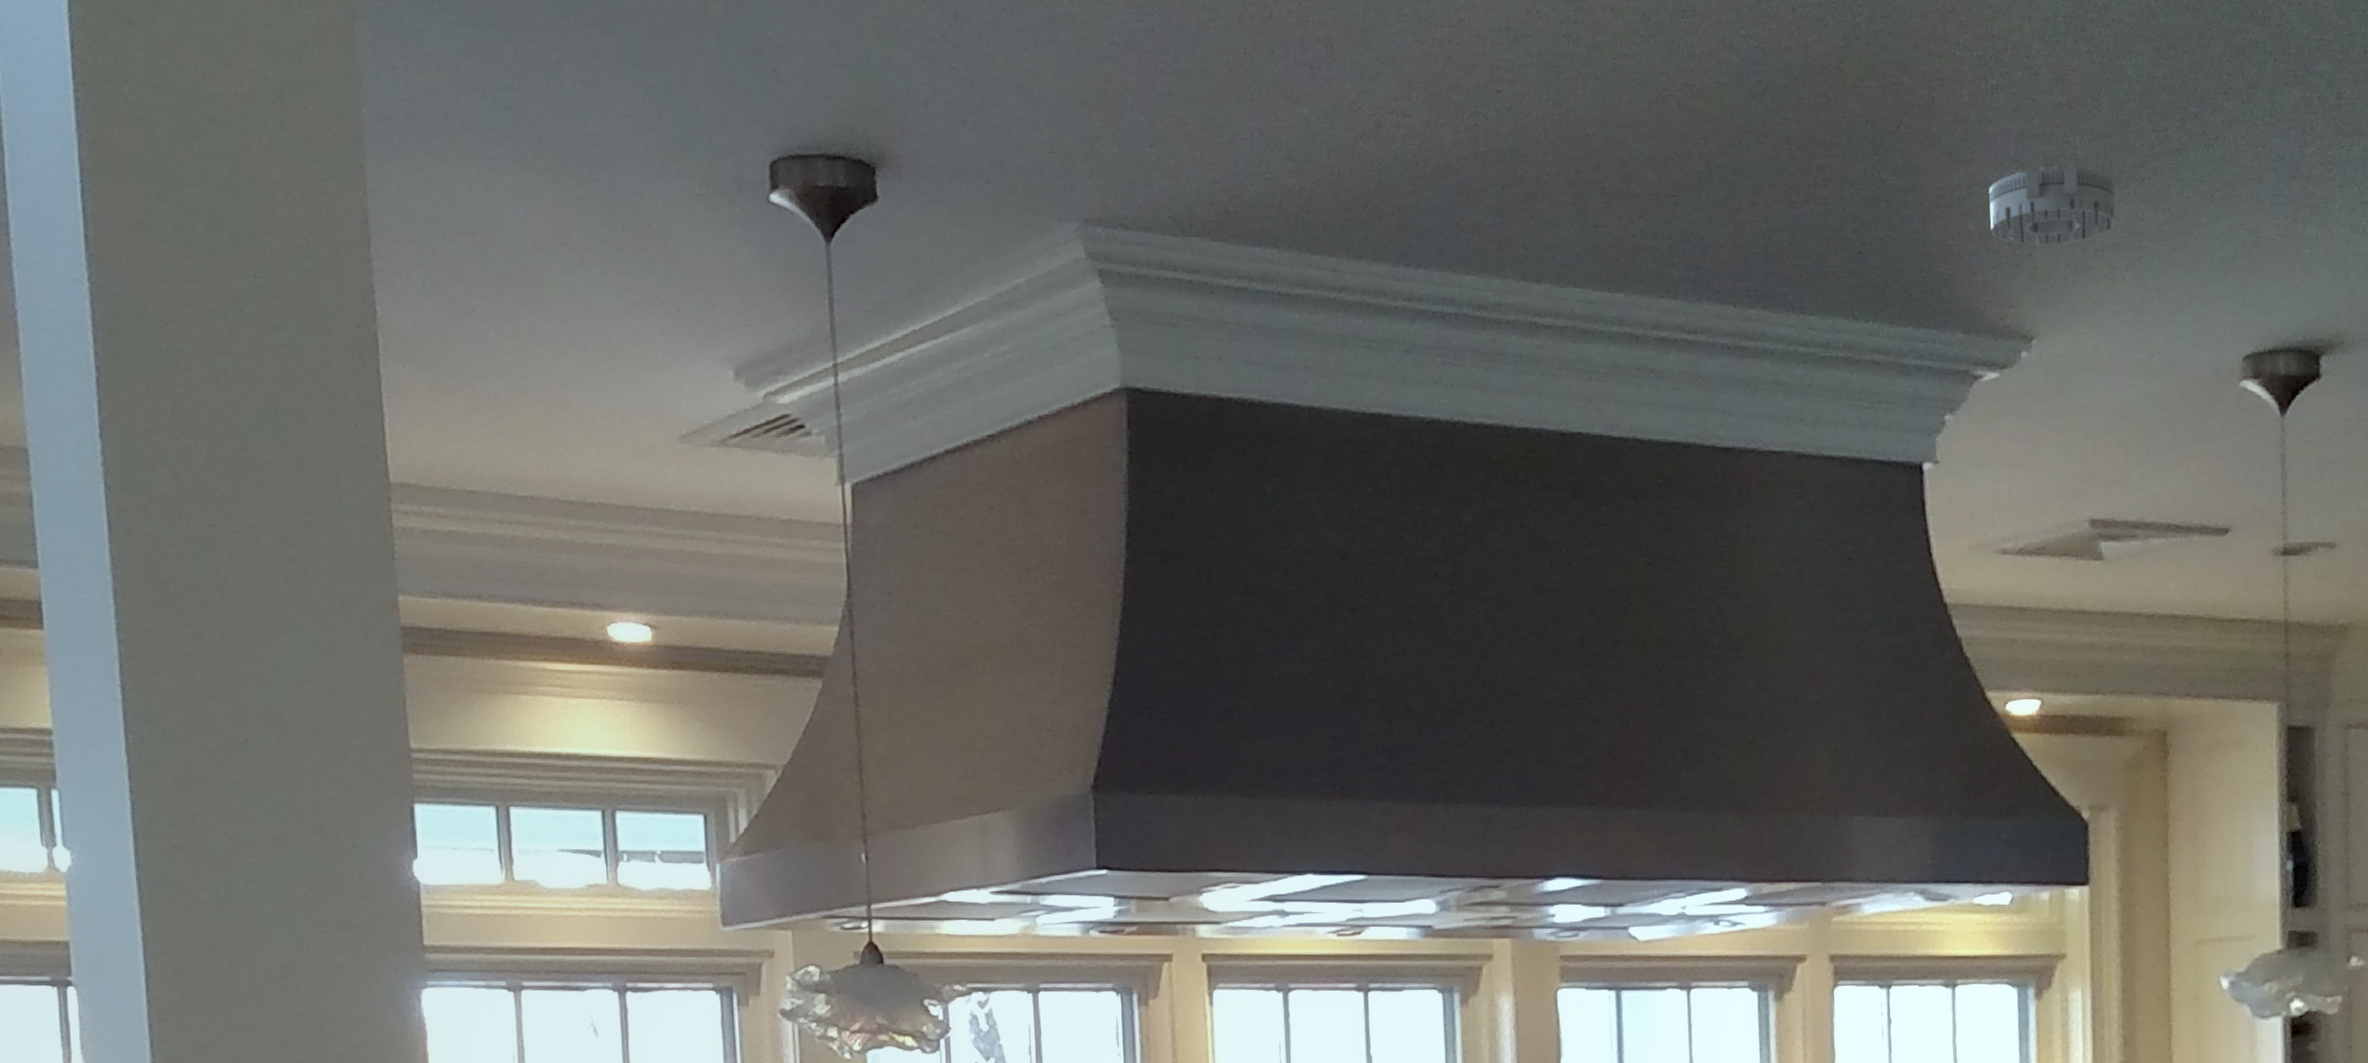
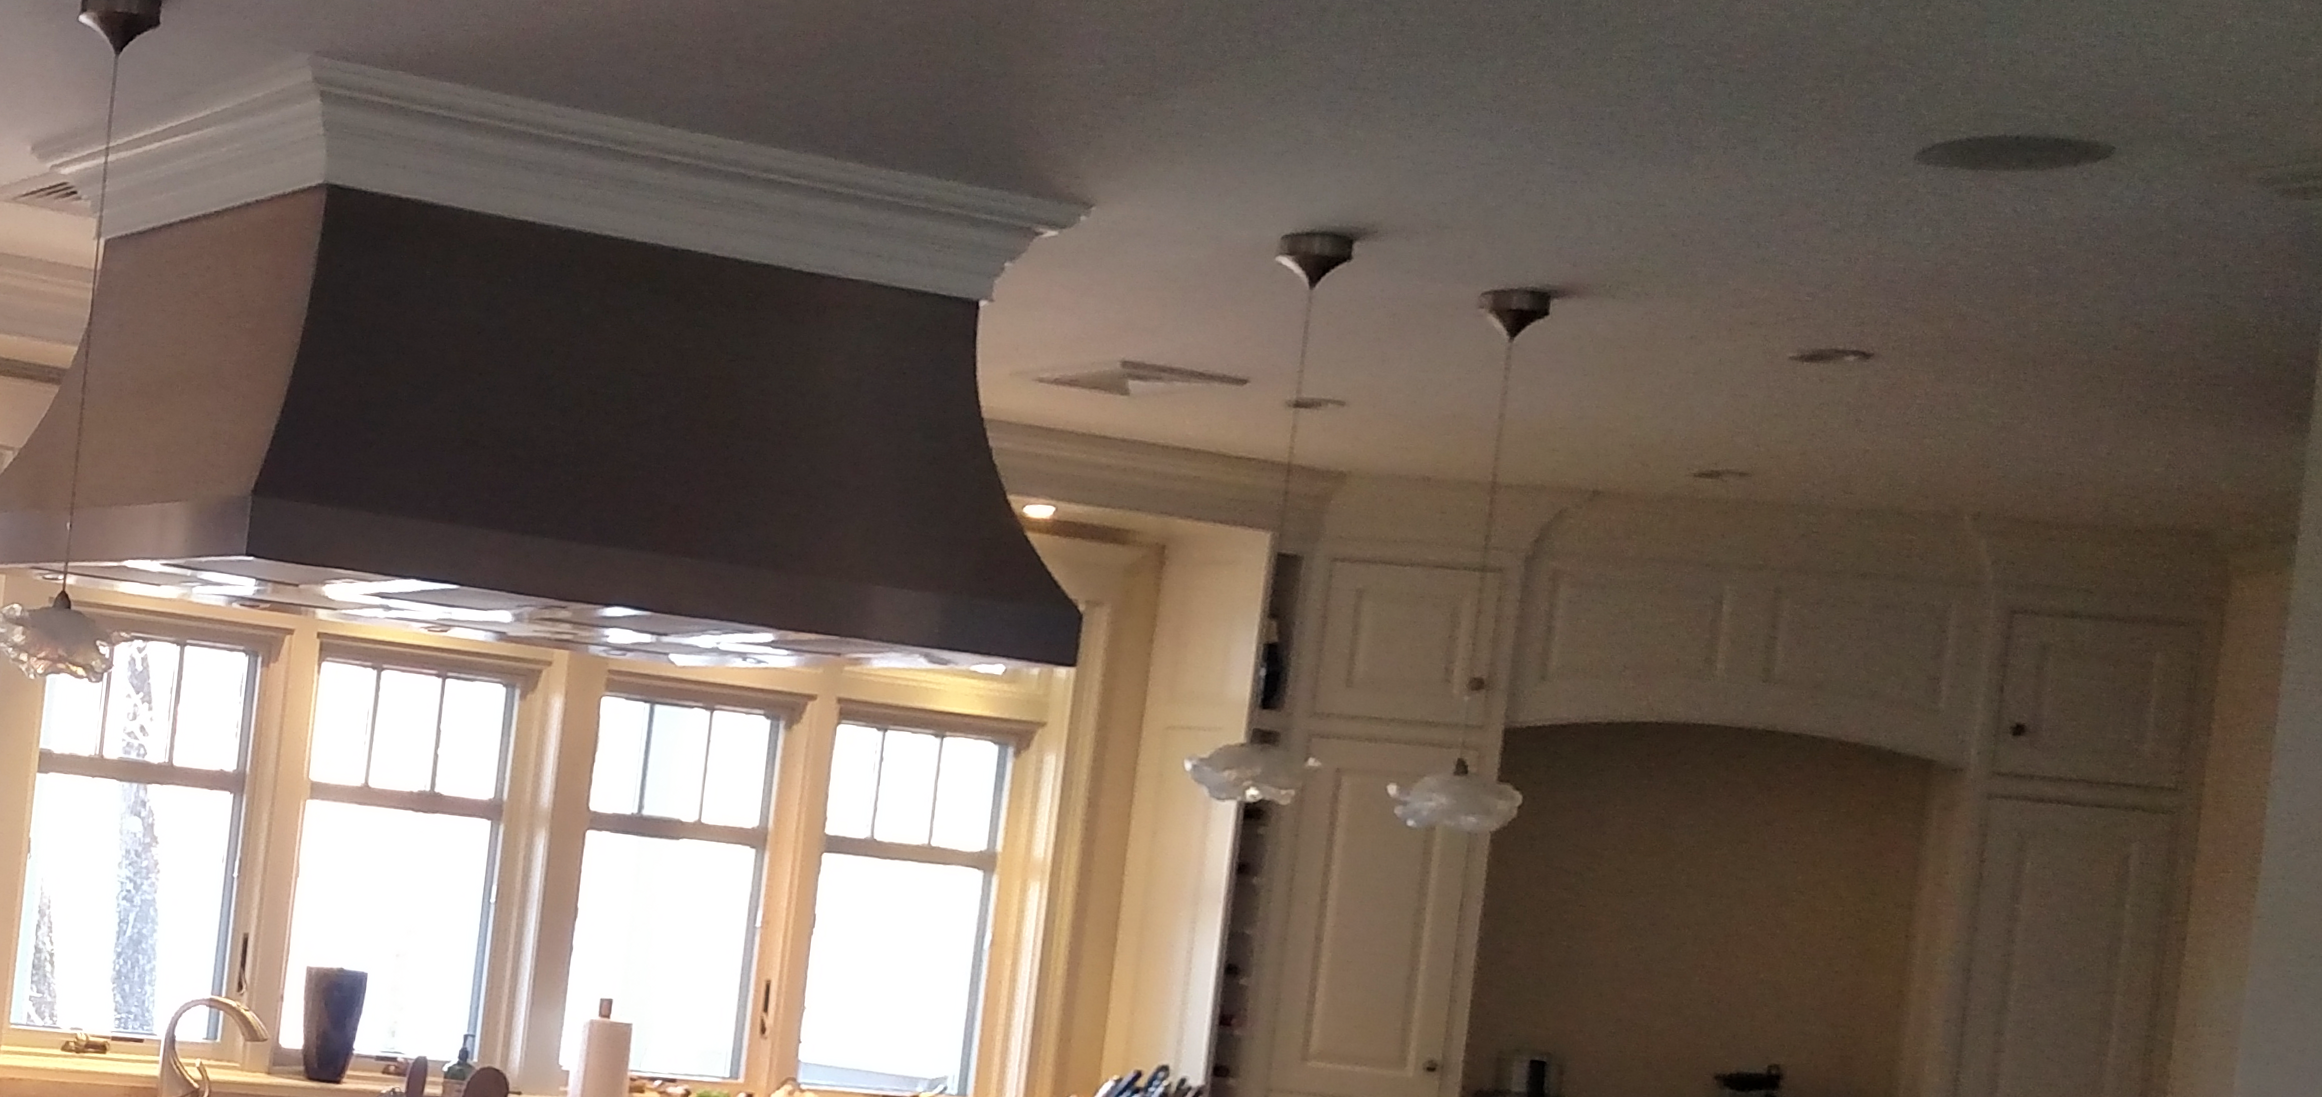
smoke detector: present [1989,165,2116,245] -> none [1068,64,1185,130]

